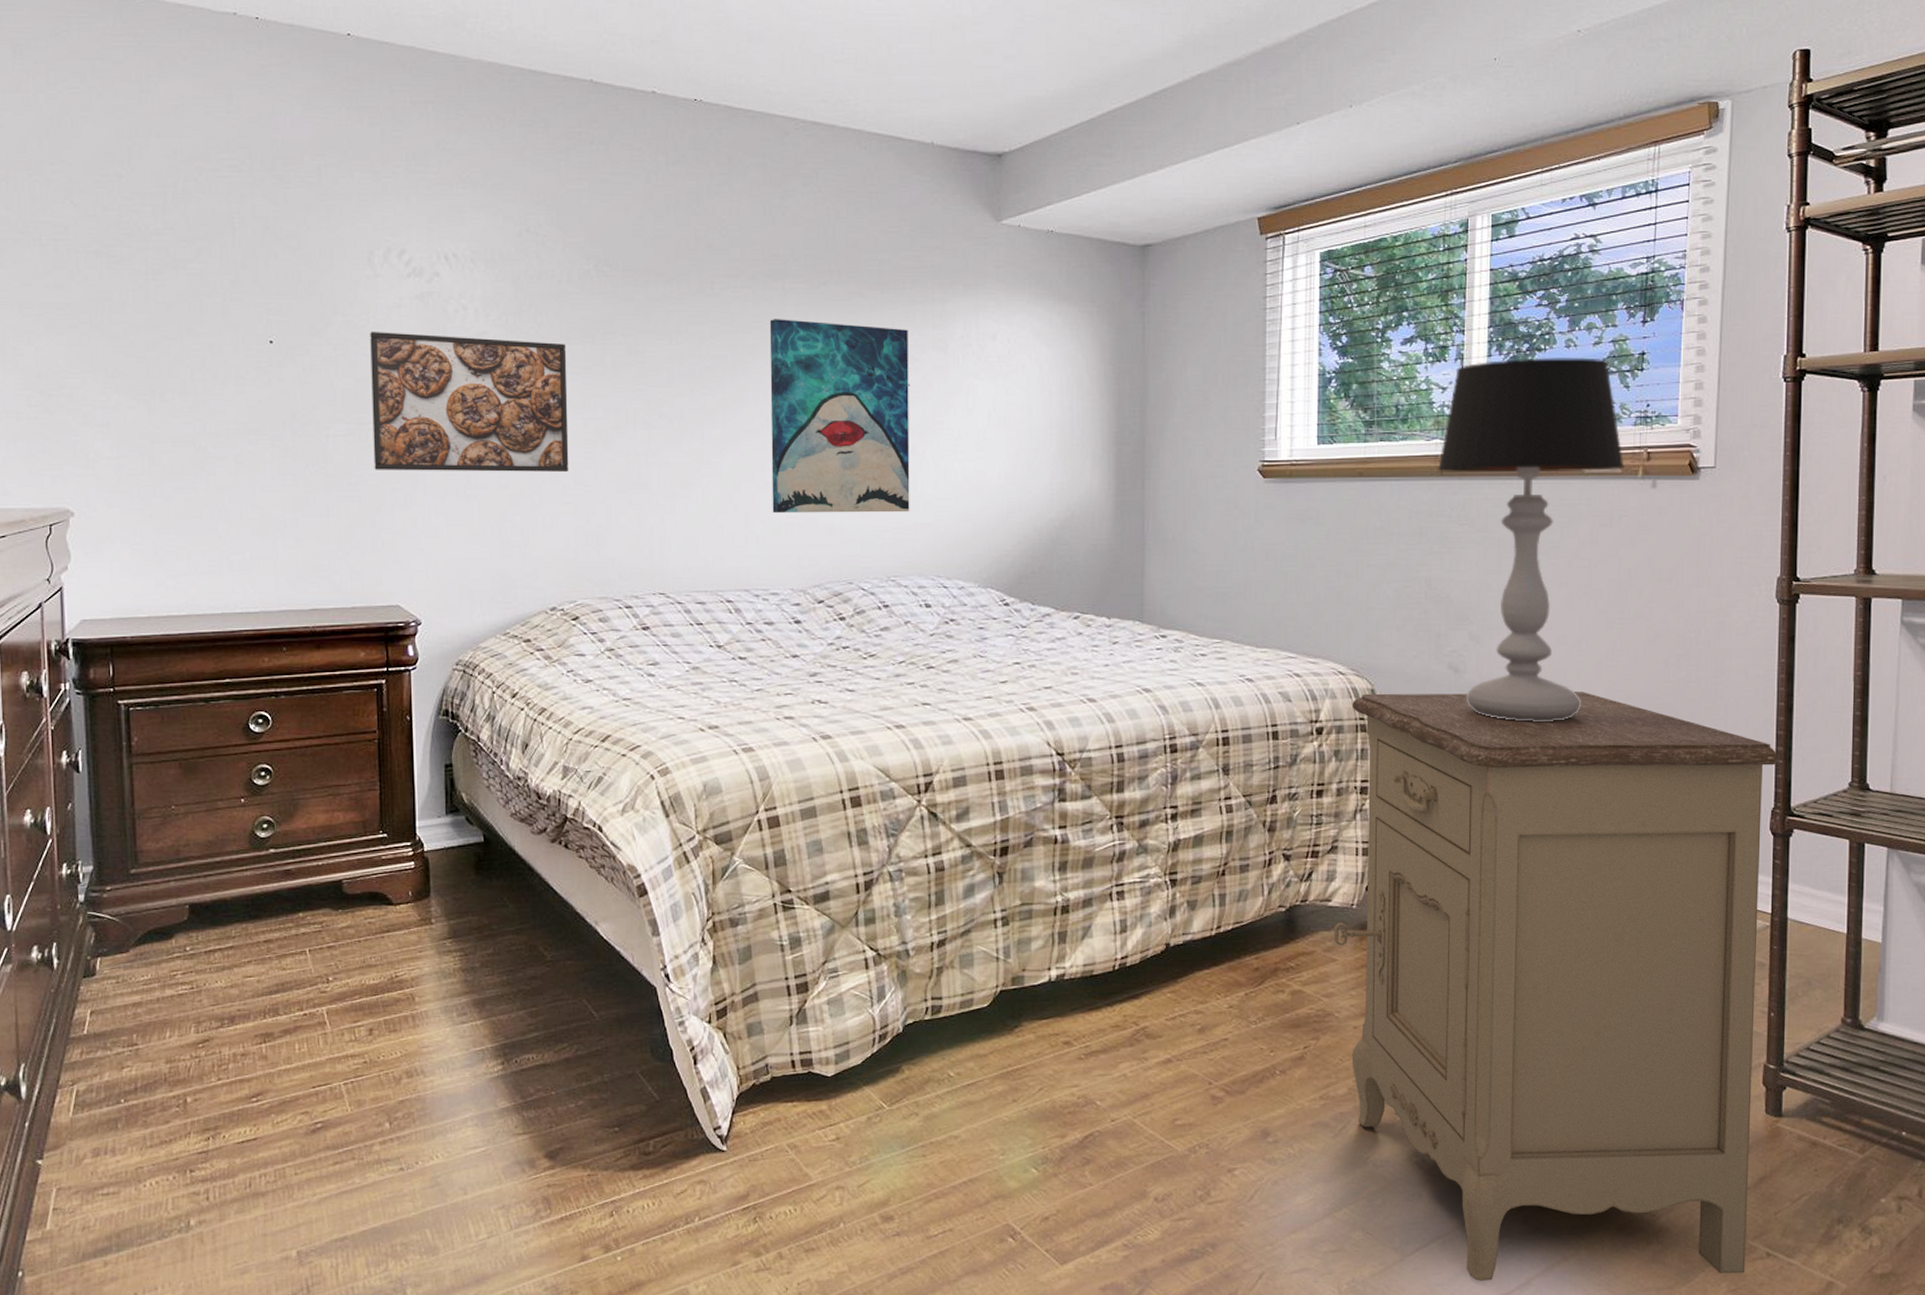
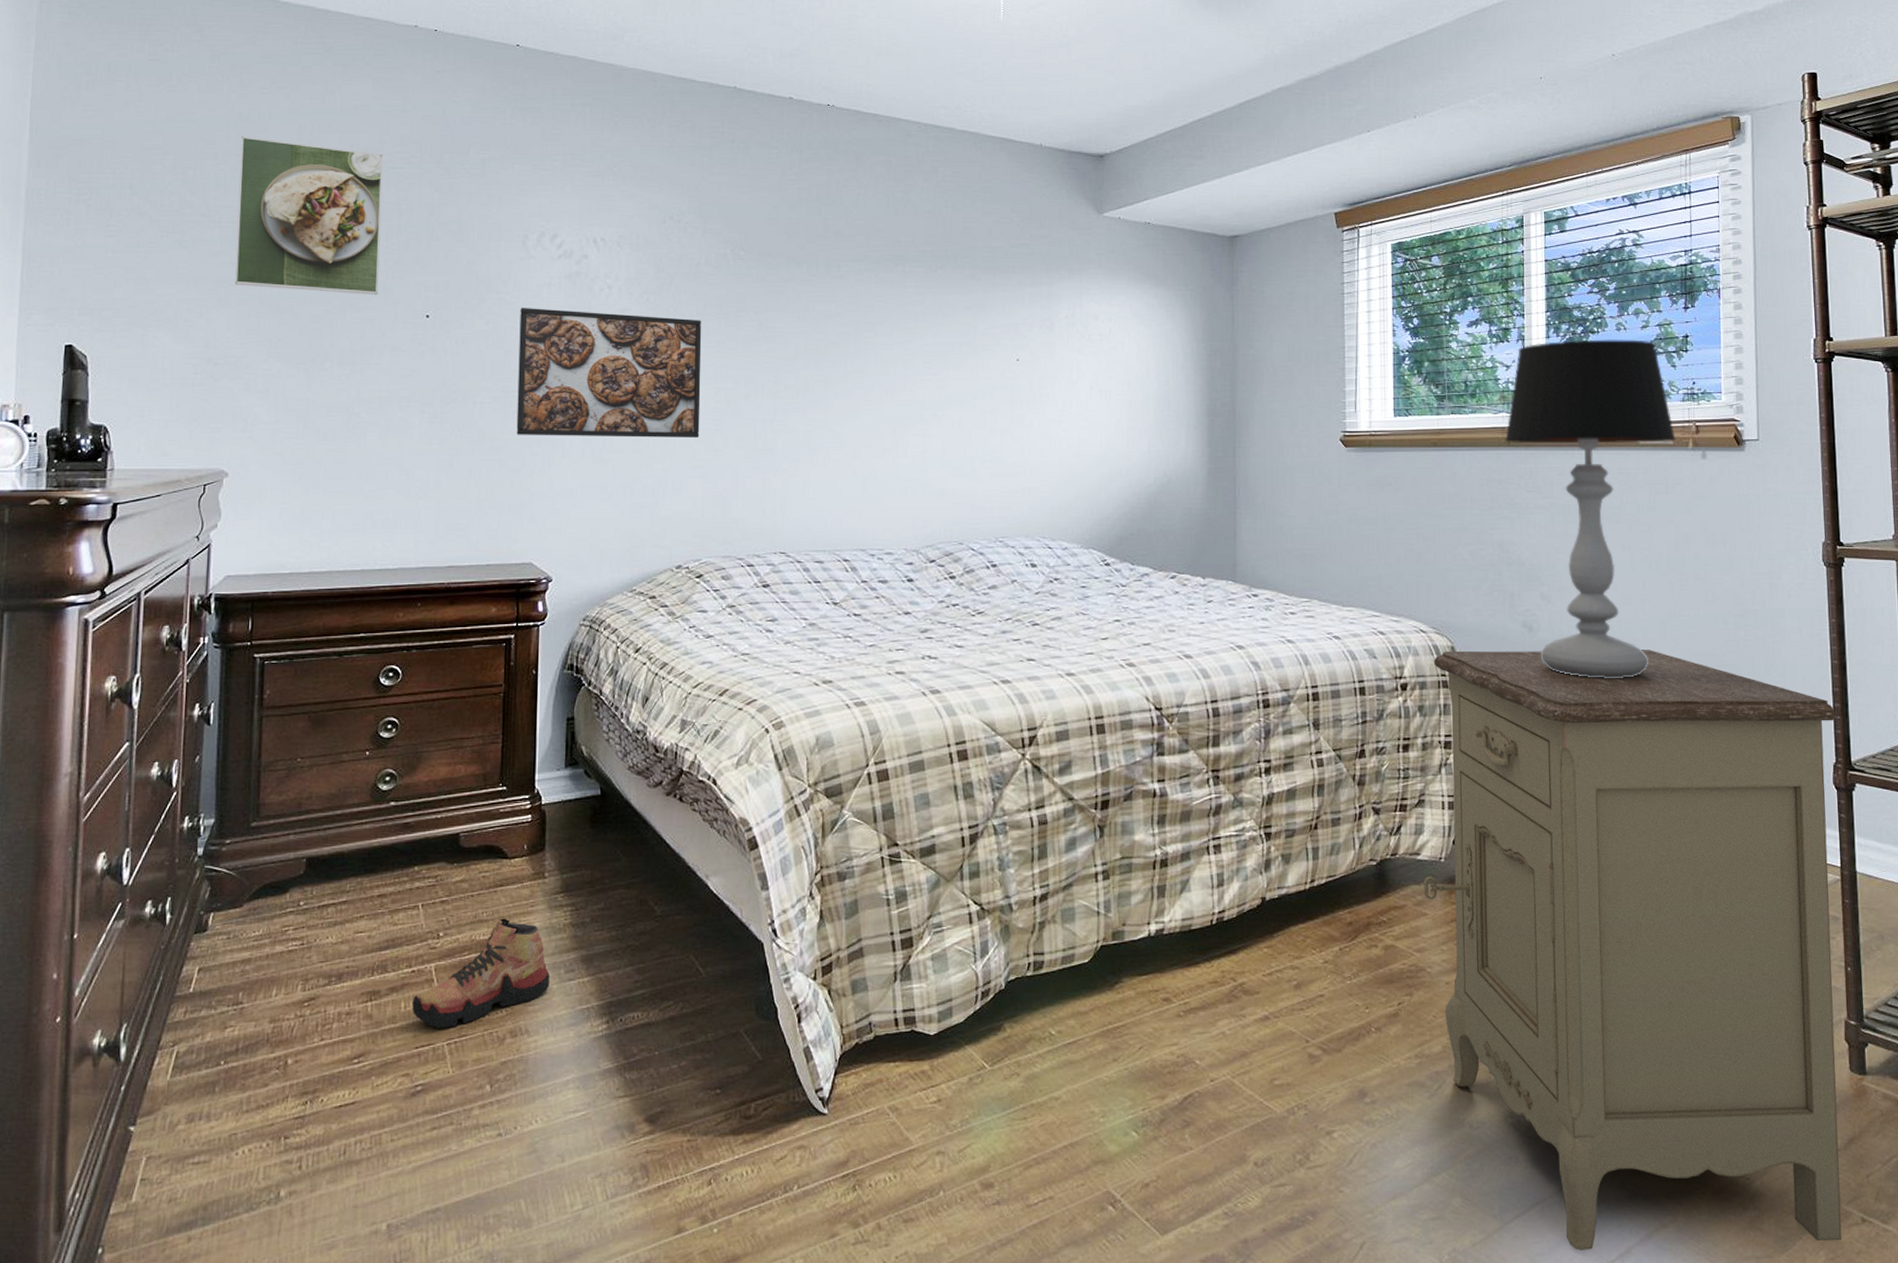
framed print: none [54,142,216,319] -> present [234,136,384,295]
shoe: none [306,963,442,1068] -> present [412,918,550,1028]
wall art: present [769,319,910,514] -> none [889,299,1018,478]

